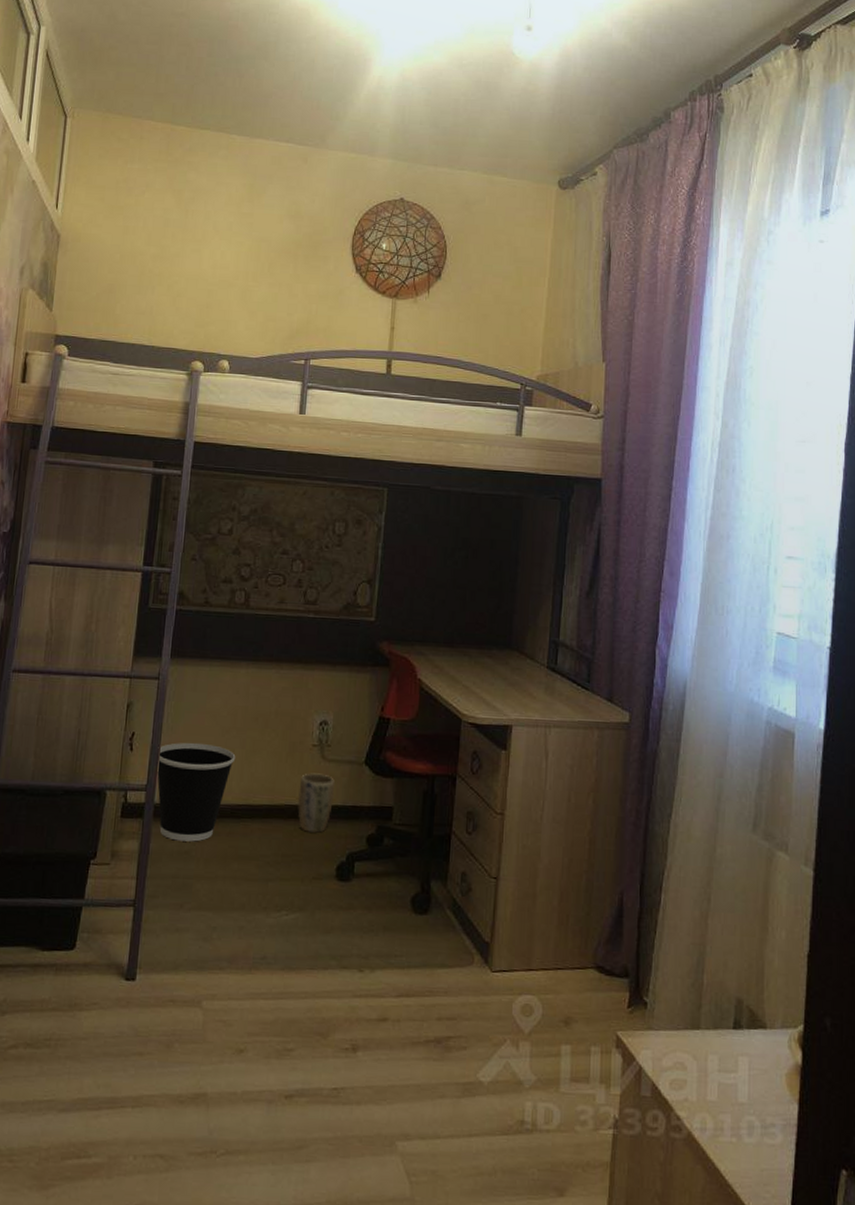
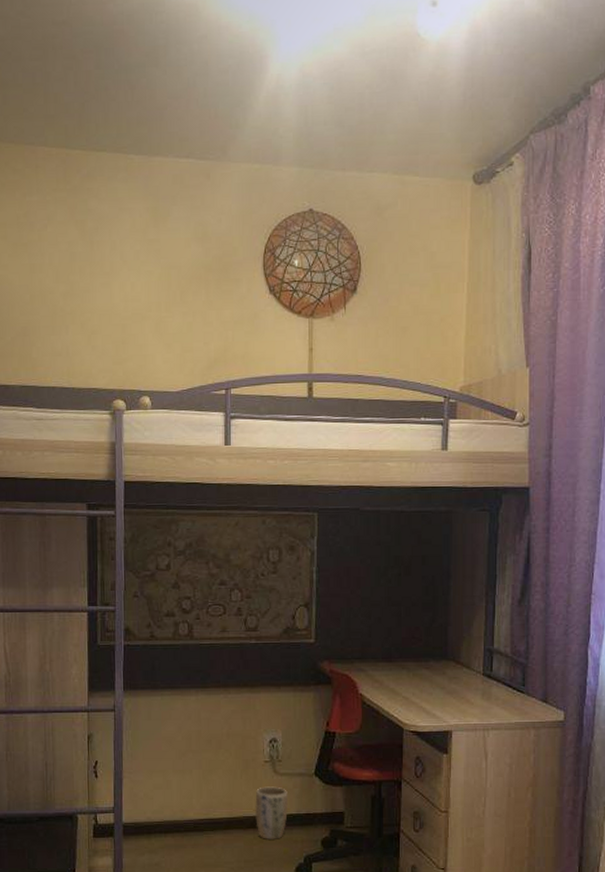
wastebasket: present [156,742,236,842] -> none [121,766,194,855]

